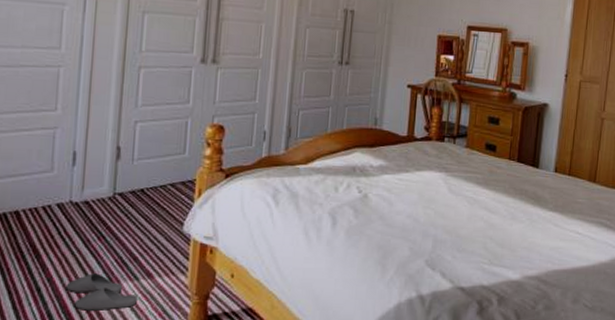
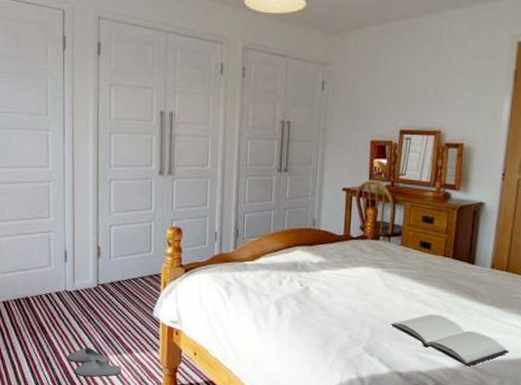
book: none [454,222,572,278] -> present [391,314,510,367]

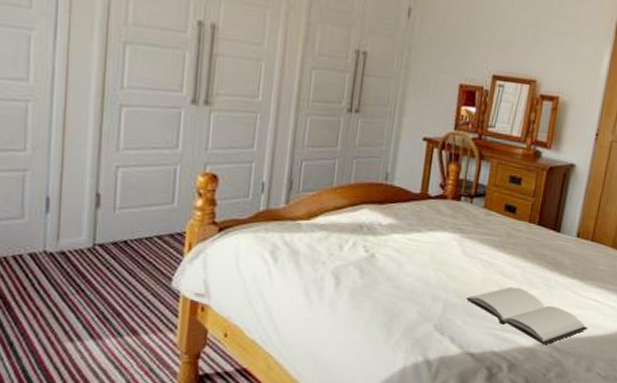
slippers: present [67,348,121,377] -> none [42,329,121,368]

